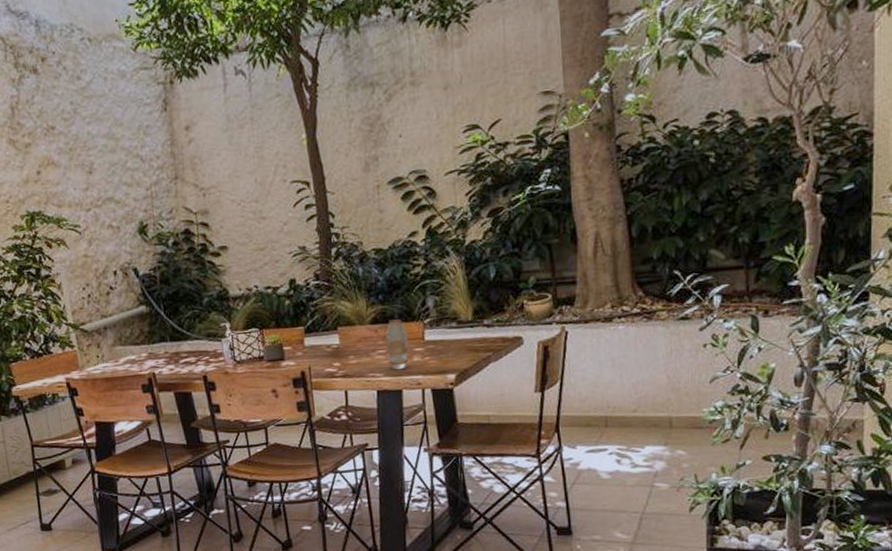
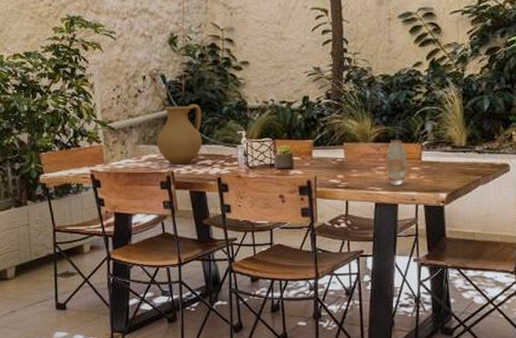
pitcher: none [133,297,184,366] -> present [156,104,203,165]

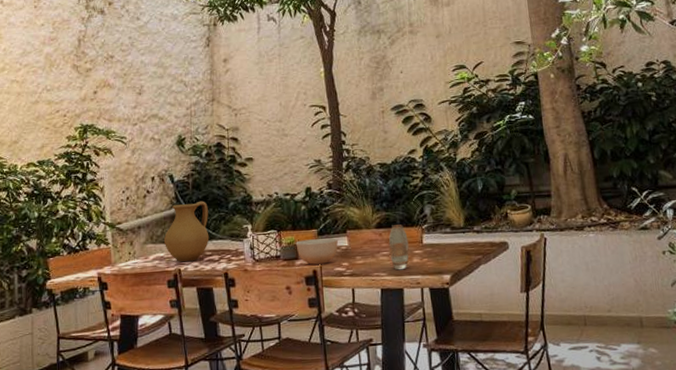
bowl: none [290,149,335,175] -> present [296,238,339,265]

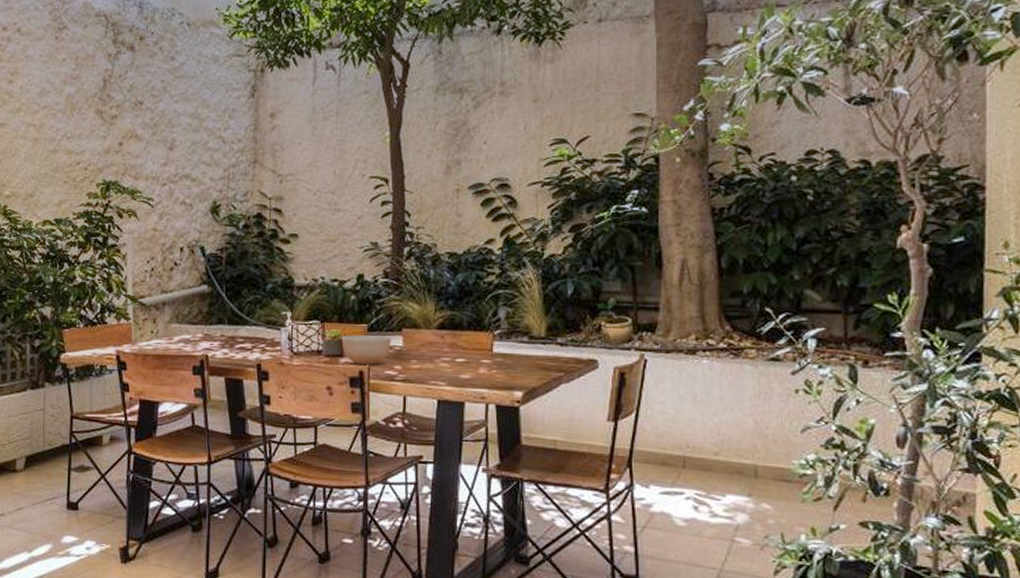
pitcher: present [163,201,209,263] -> none [190,279,242,348]
vase: present [388,224,409,270] -> none [451,327,475,380]

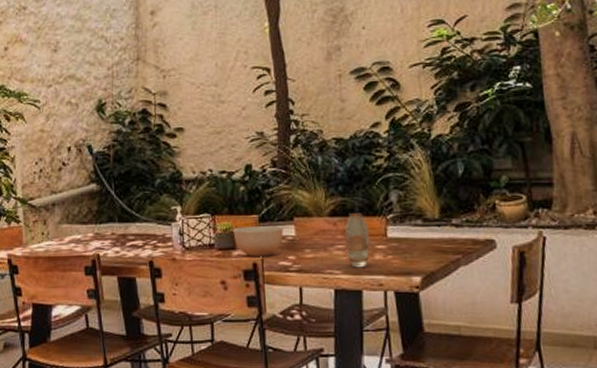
vase: none [451,327,475,380] -> present [344,213,370,267]

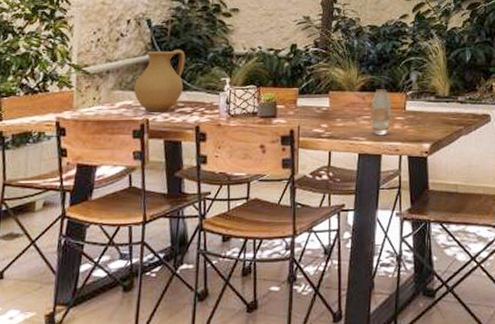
pitcher: none [80,176,133,247] -> present [133,49,185,112]
bowl: present [233,226,284,257] -> none [275,98,320,124]

